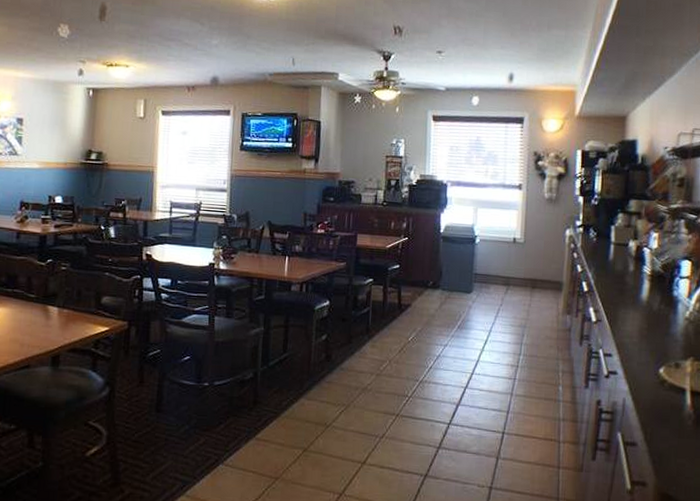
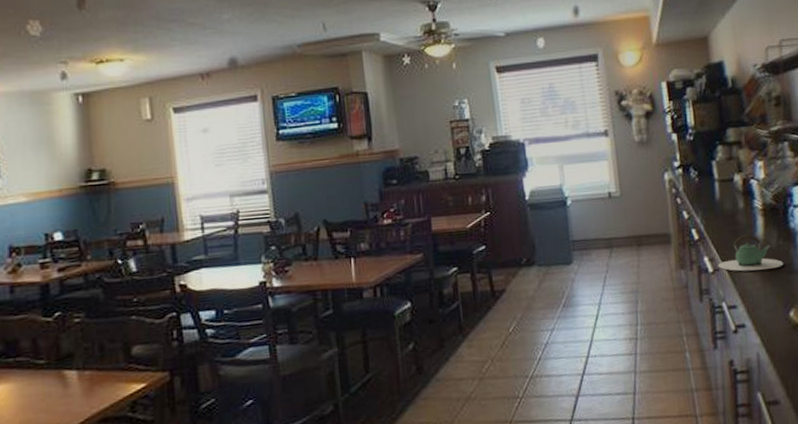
teapot: none [601,295,662,328] -> present [718,234,784,272]

